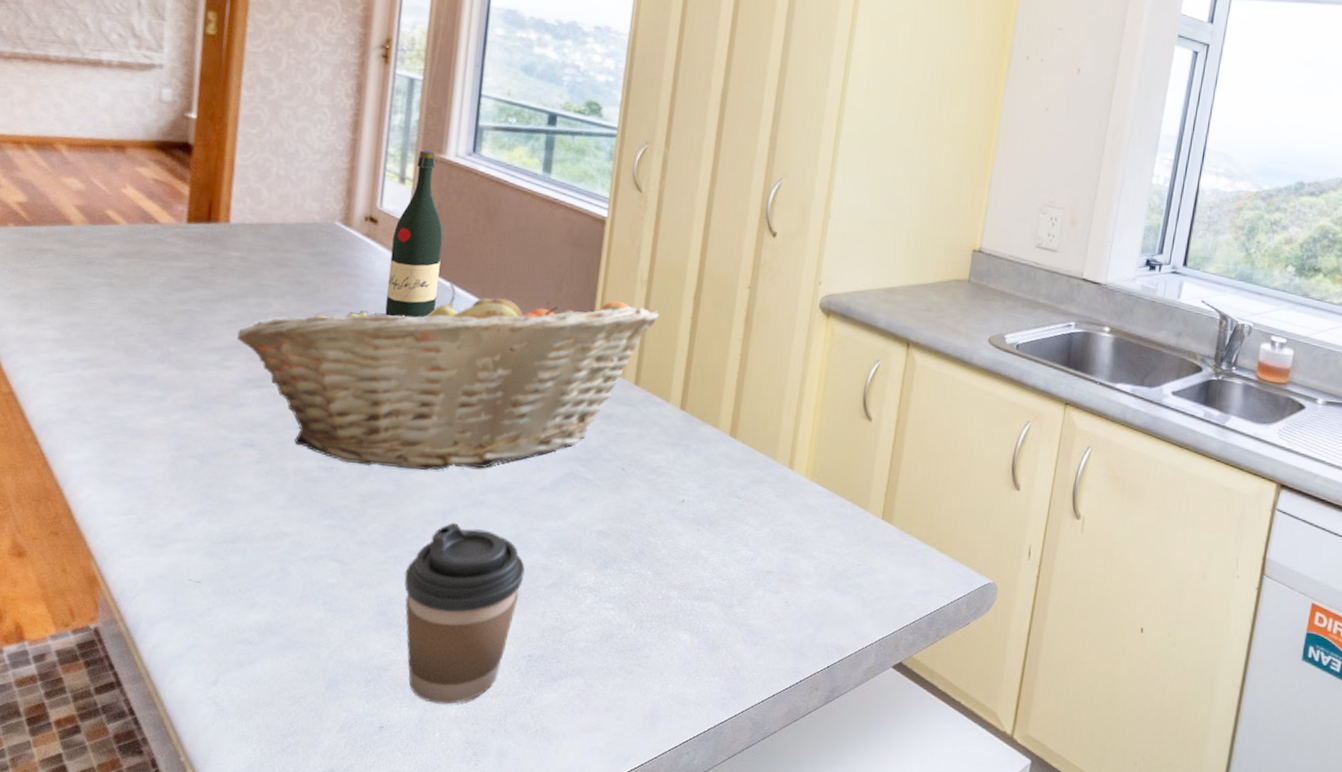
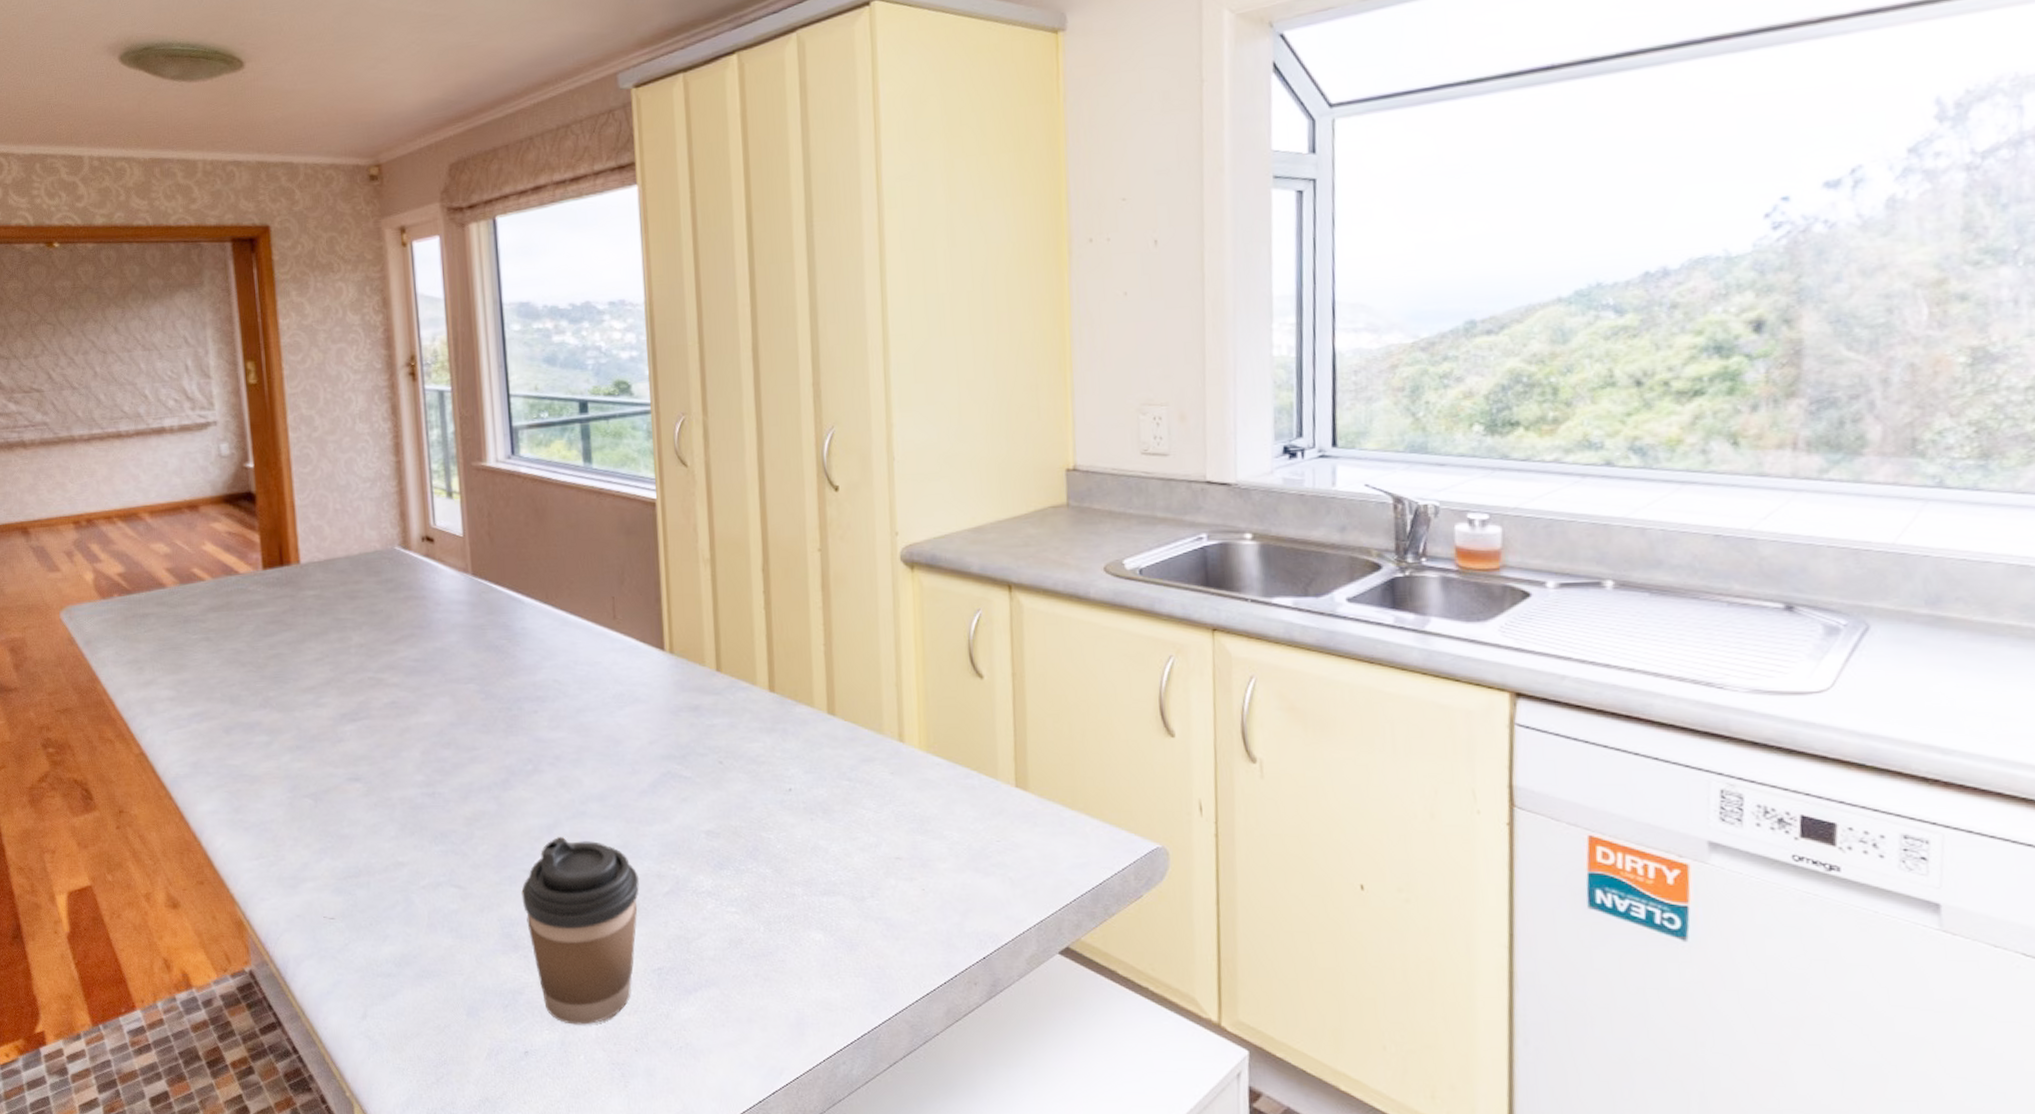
fruit basket: present [237,283,659,470] -> none [326,586,729,787]
wine bottle: present [385,149,444,318] -> none [451,459,504,634]

